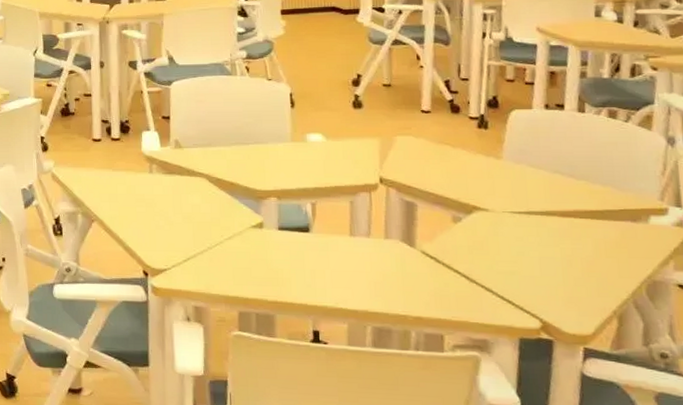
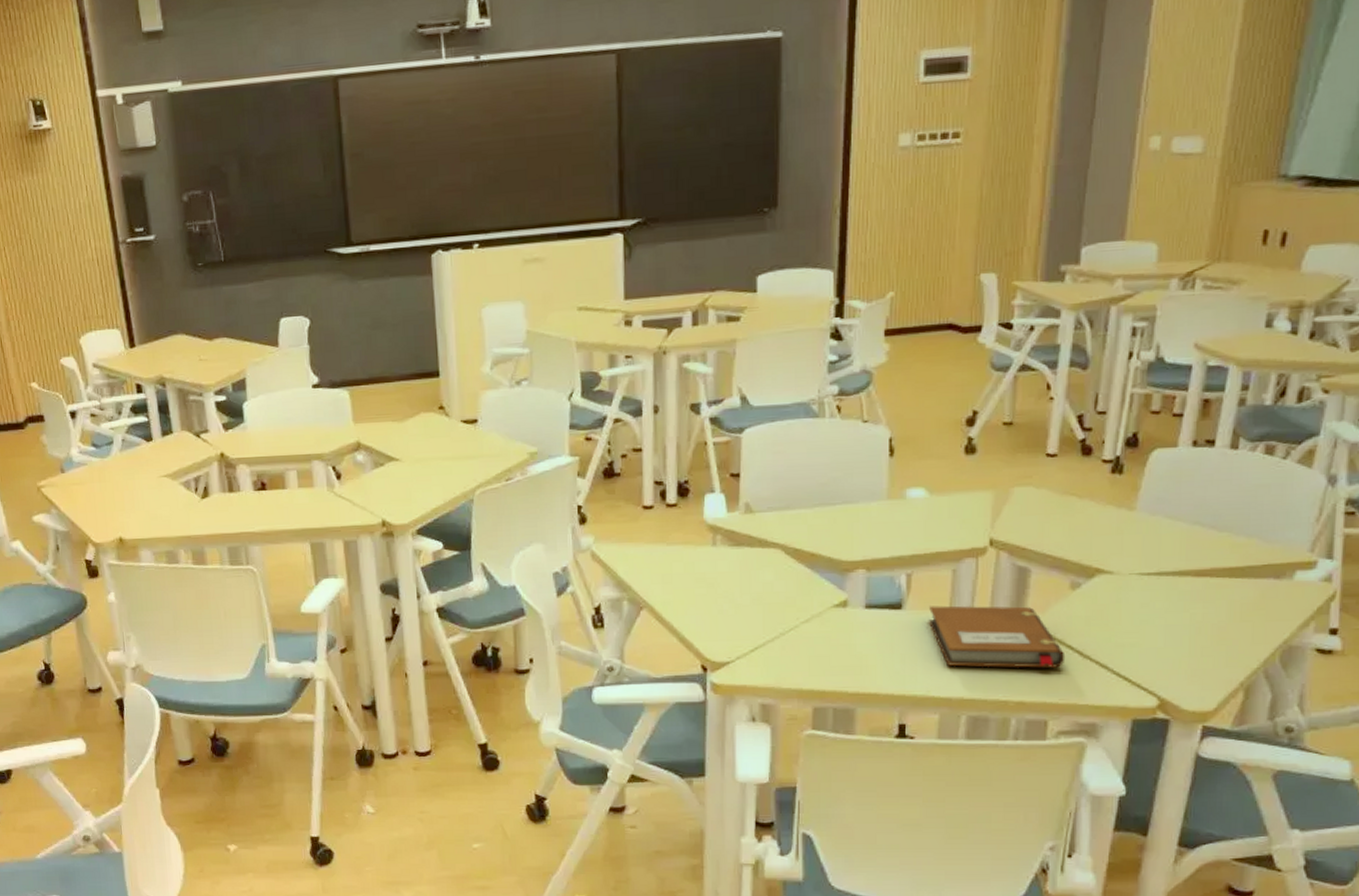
notebook: none [332,231,454,289] -> present [928,605,1066,668]

